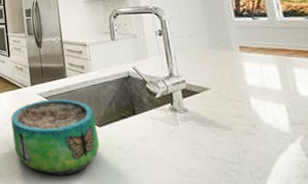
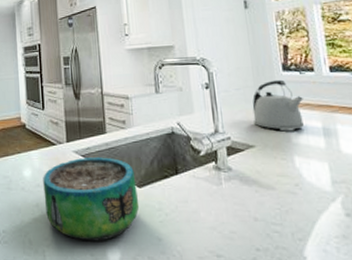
kettle: none [205,25,259,75] -> present [252,79,304,132]

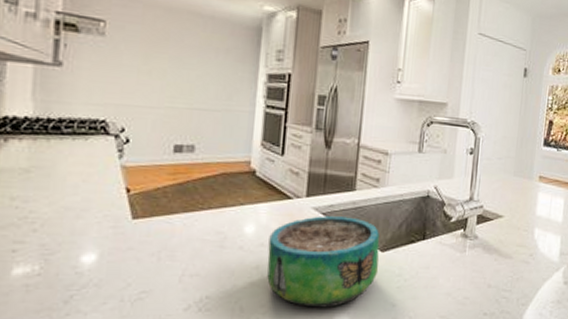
kettle: present [252,79,304,132] -> none [507,153,554,205]

